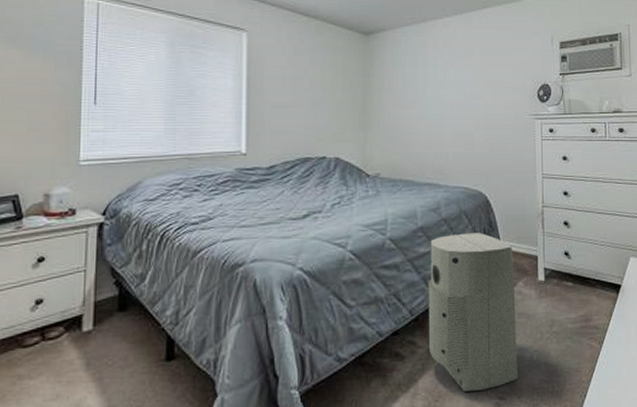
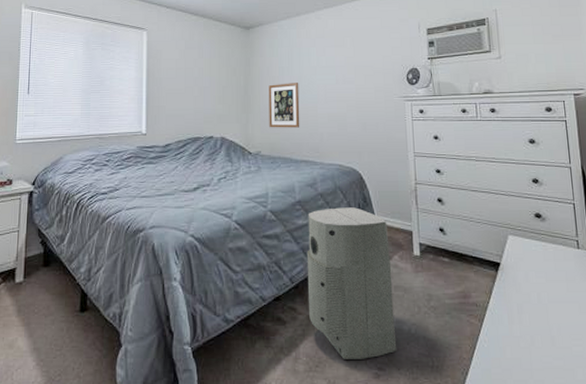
wall art: none [390,97,424,148] -> present [268,83,300,128]

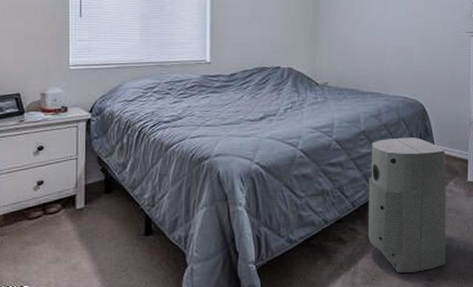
wall art: present [268,83,300,128] -> none [337,14,369,60]

